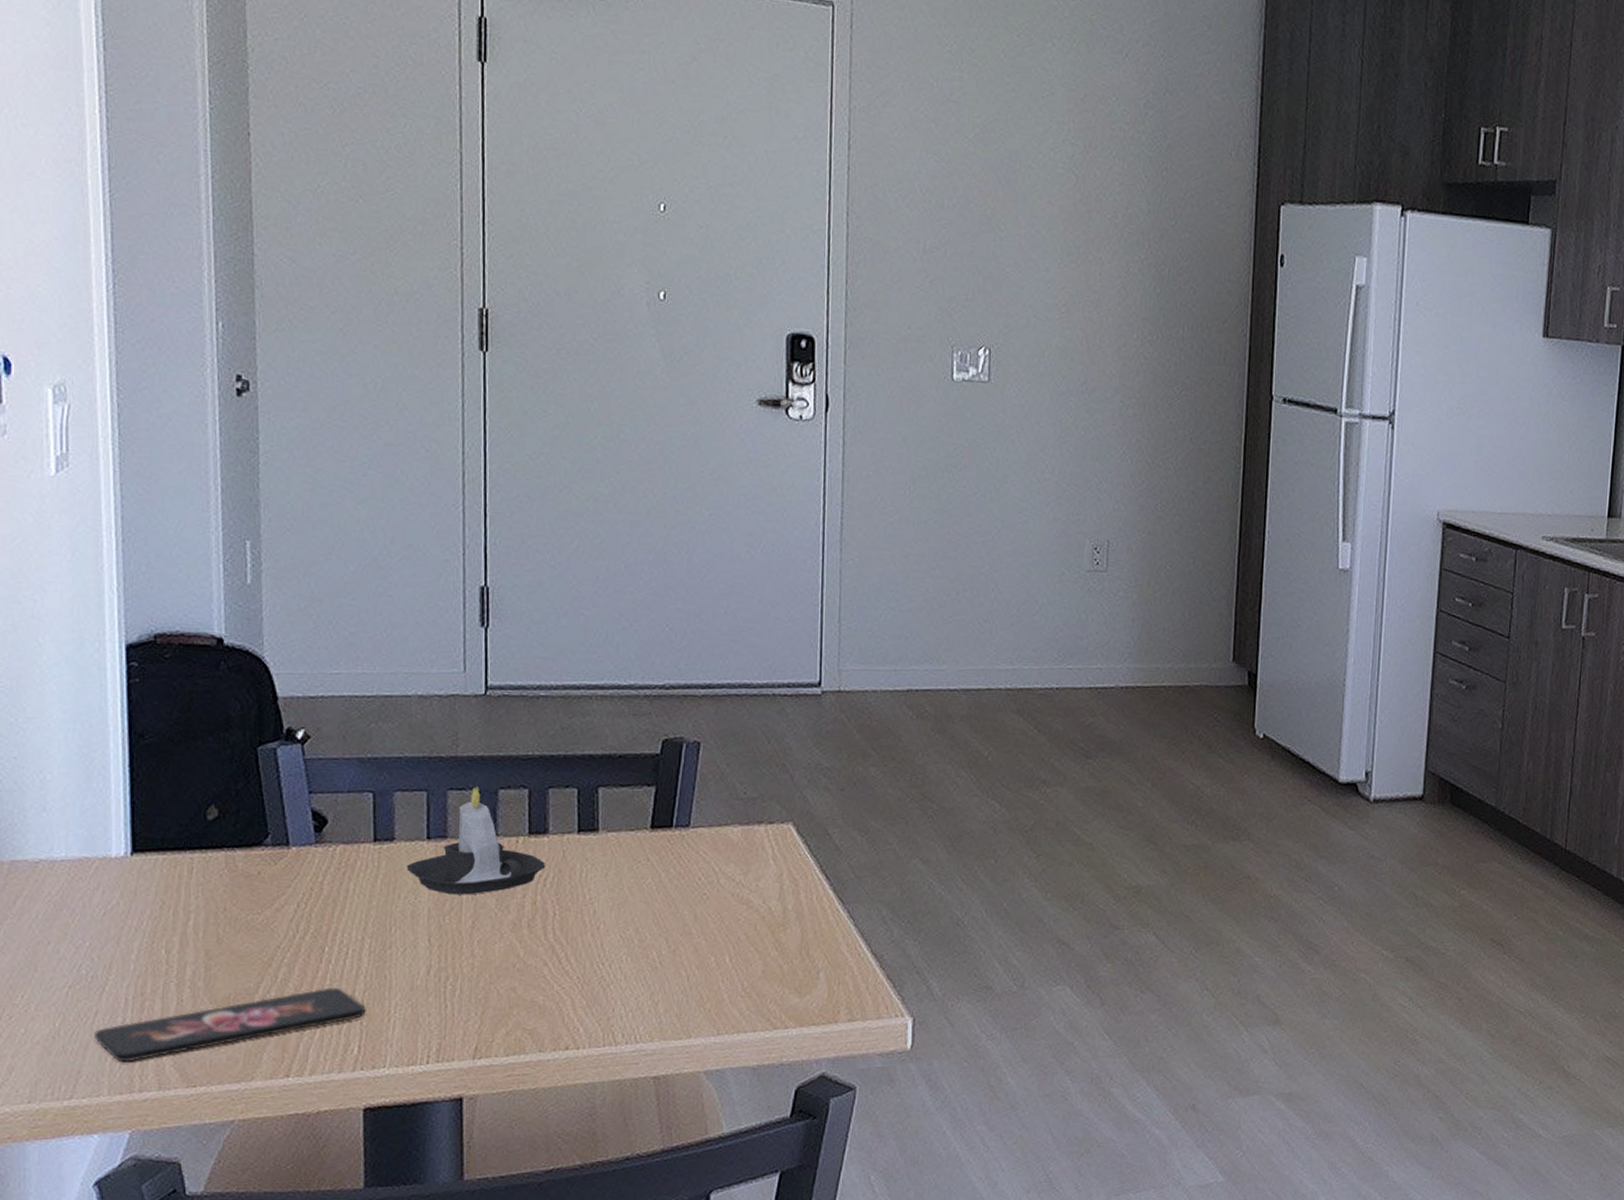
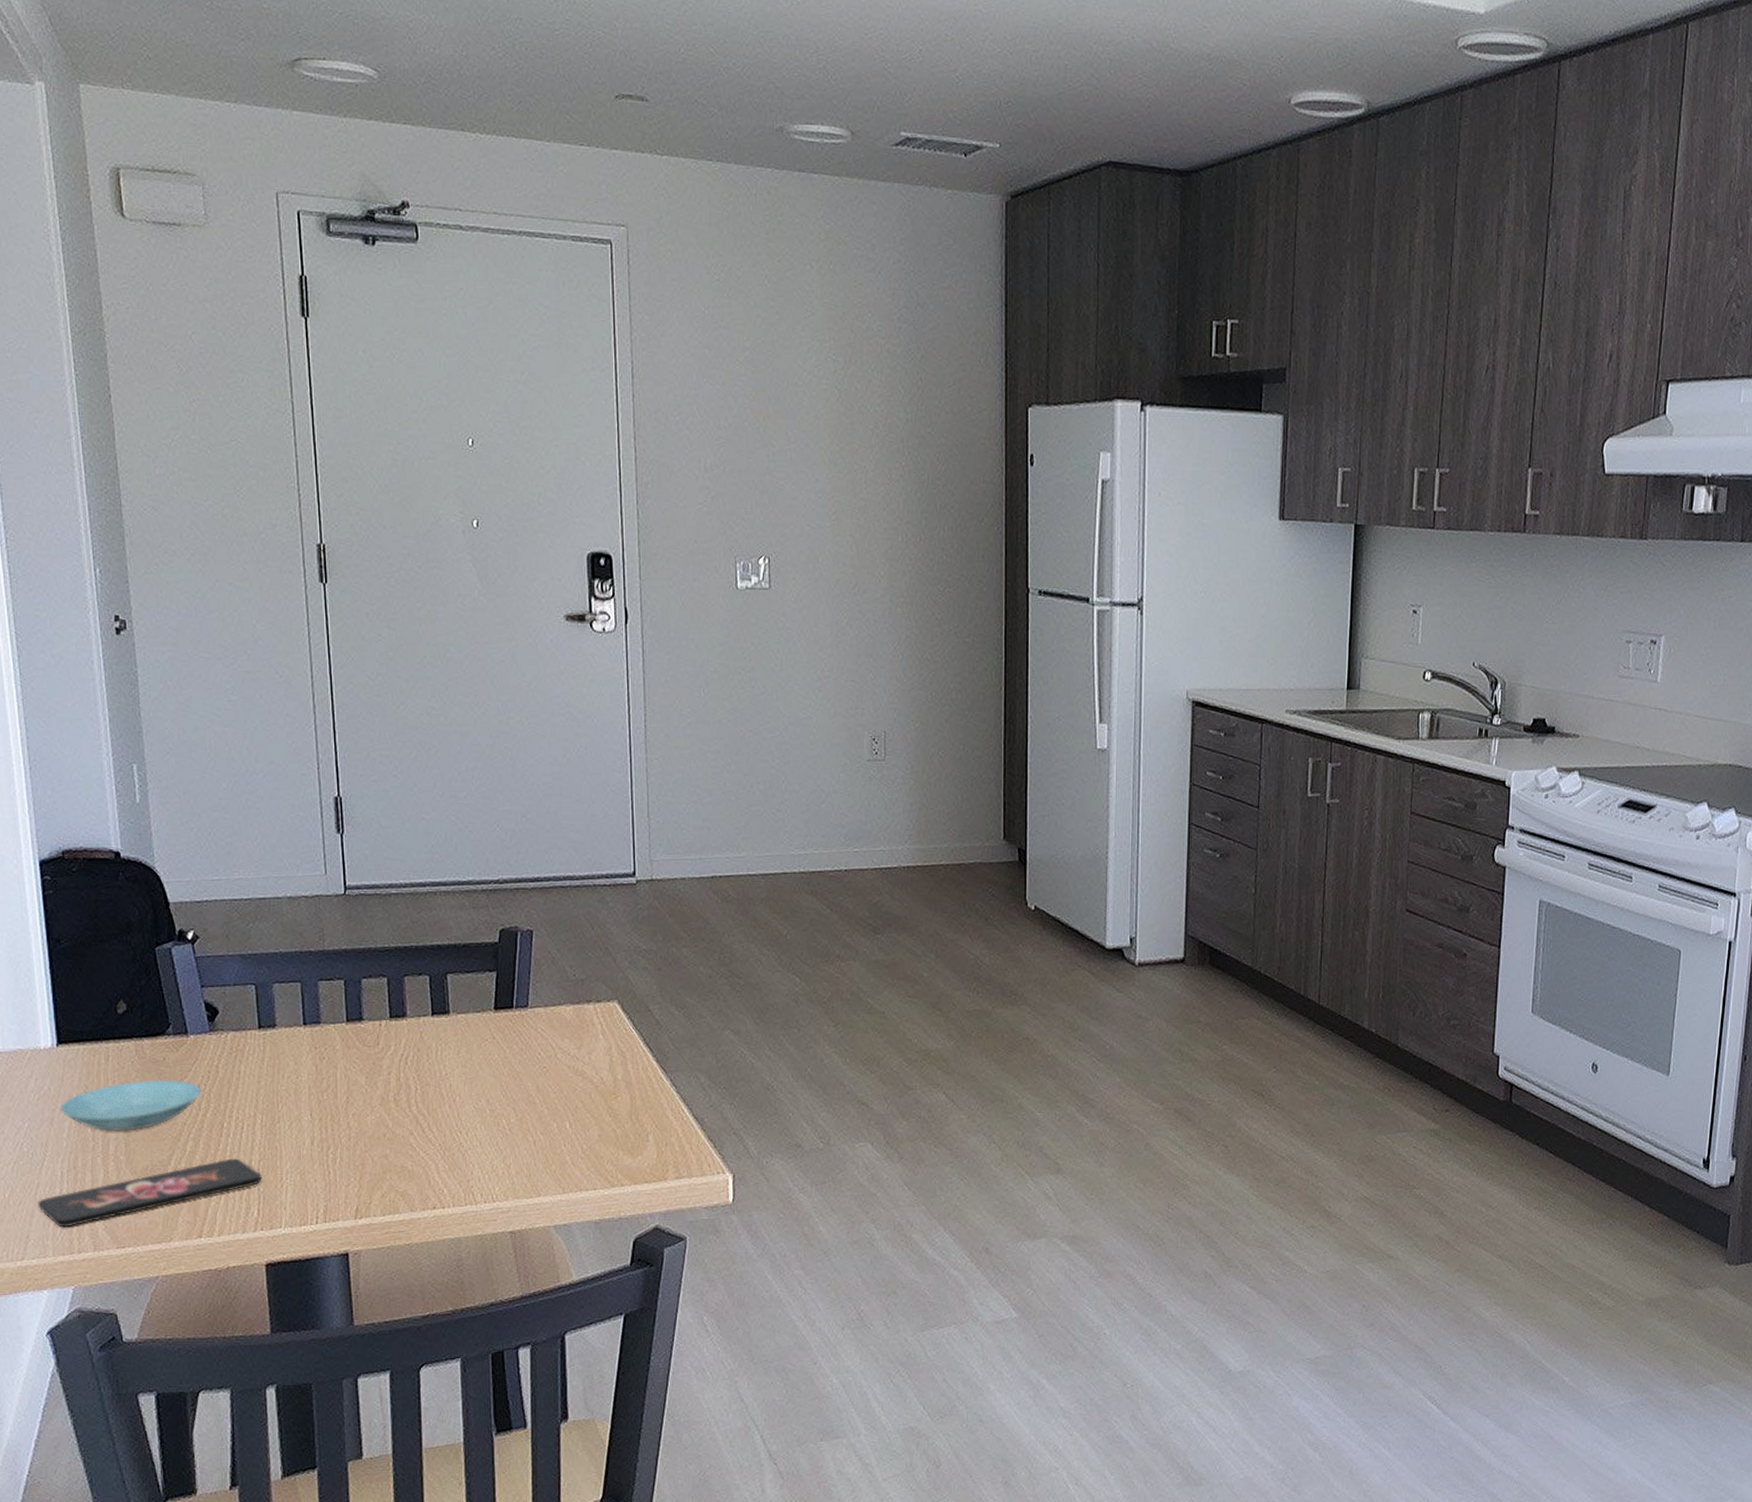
saucer: none [130,897,301,954] -> present [60,1081,201,1131]
candle: present [406,785,546,895] -> none [288,975,407,1074]

